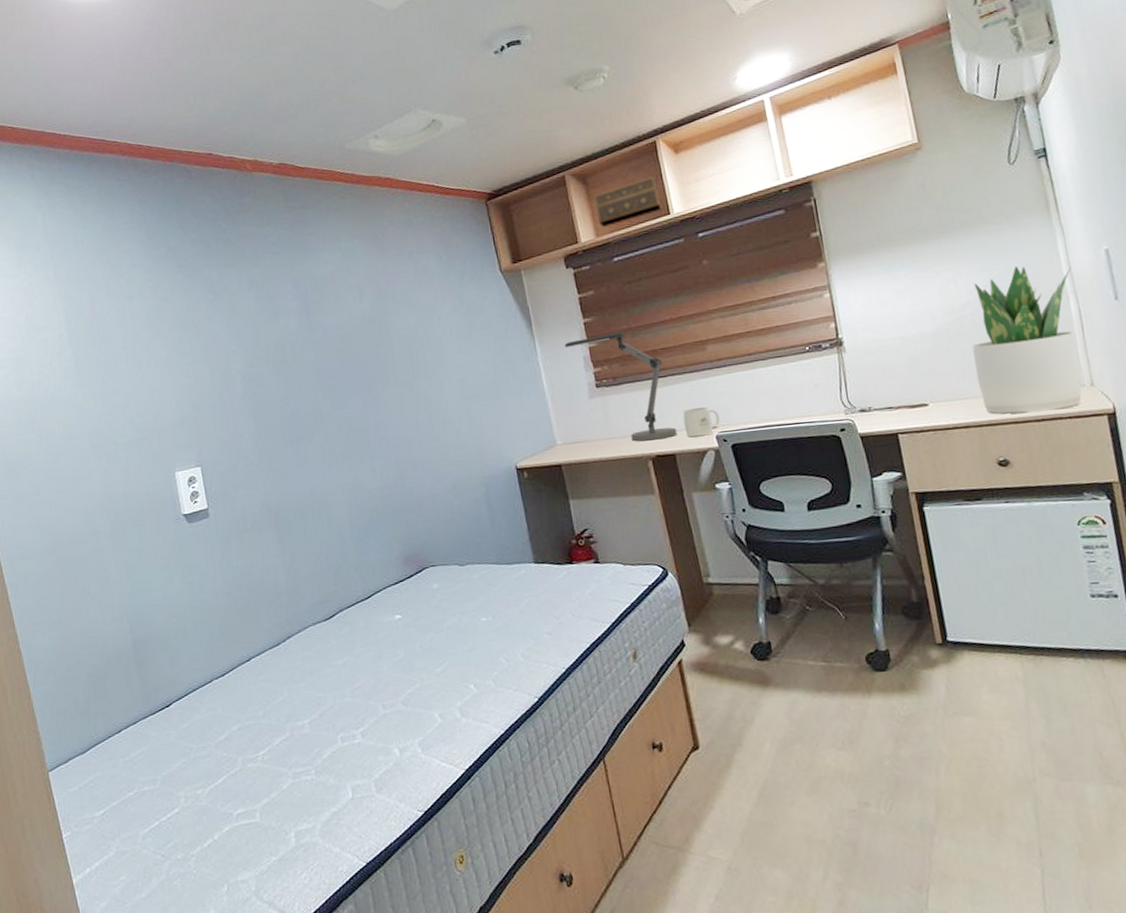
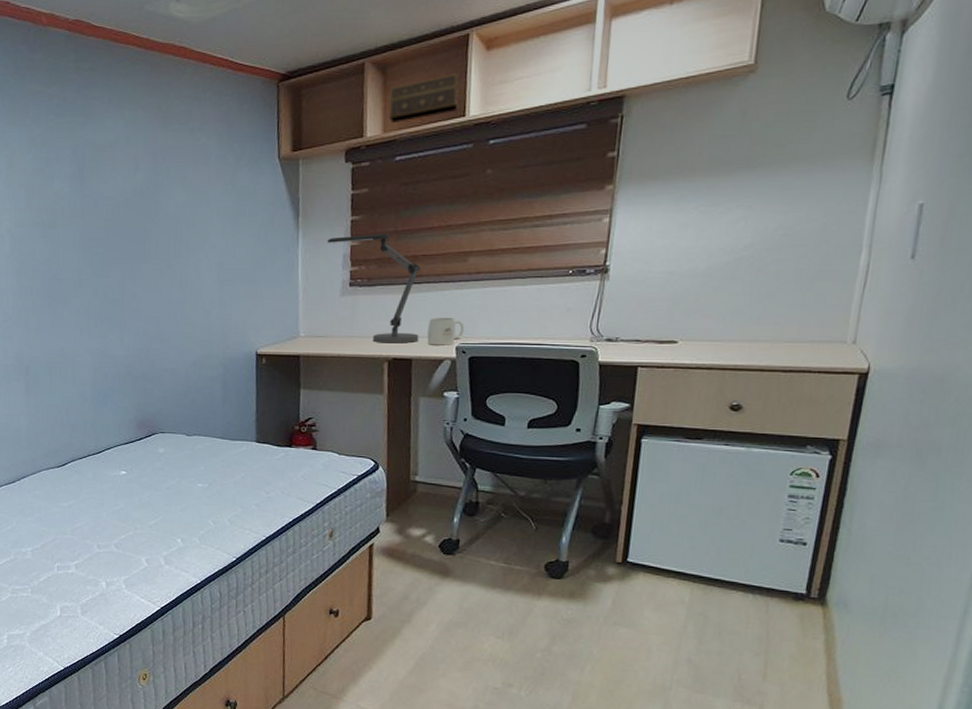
planter: present [972,266,1082,414] -> none [734,212,875,363]

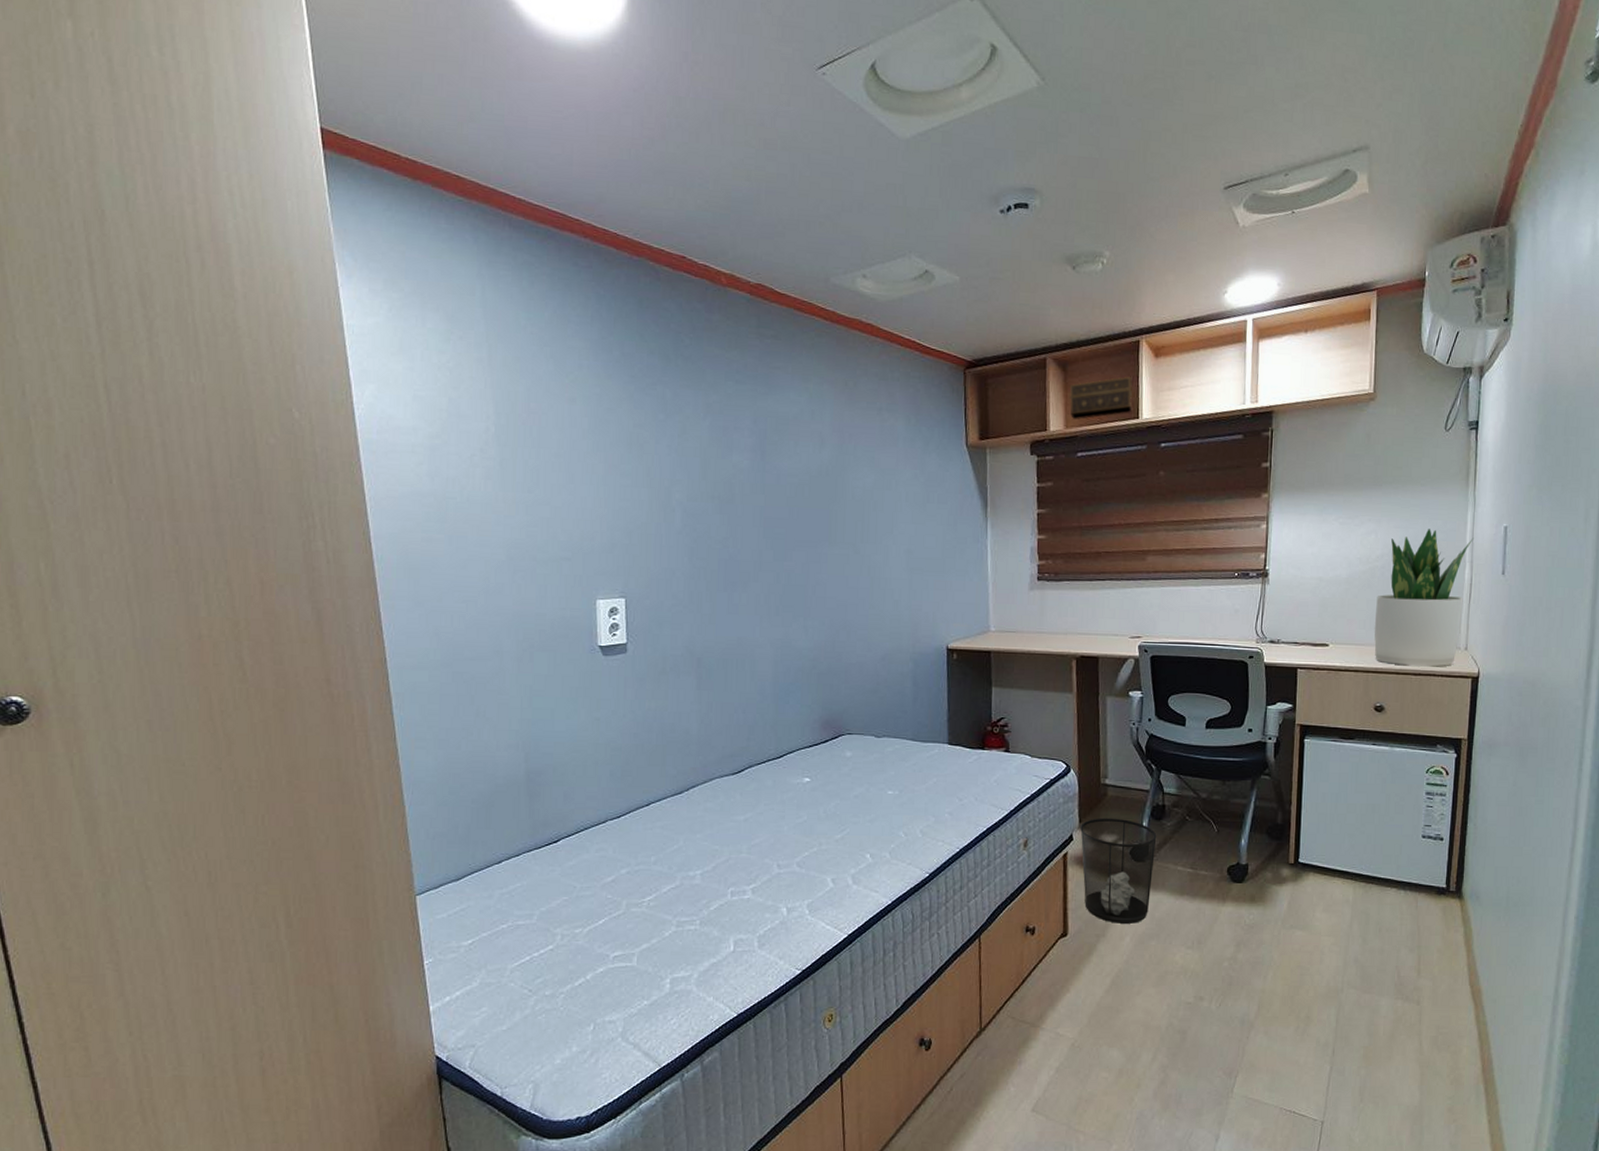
desk lamp: present [327,233,421,344] -> none [1015,528,1104,641]
waste bin: none [387,512,469,612] -> present [1080,817,1157,924]
mug: present [427,318,464,345] -> none [1112,615,1145,644]
planter: none [734,212,875,363] -> present [1374,529,1474,667]

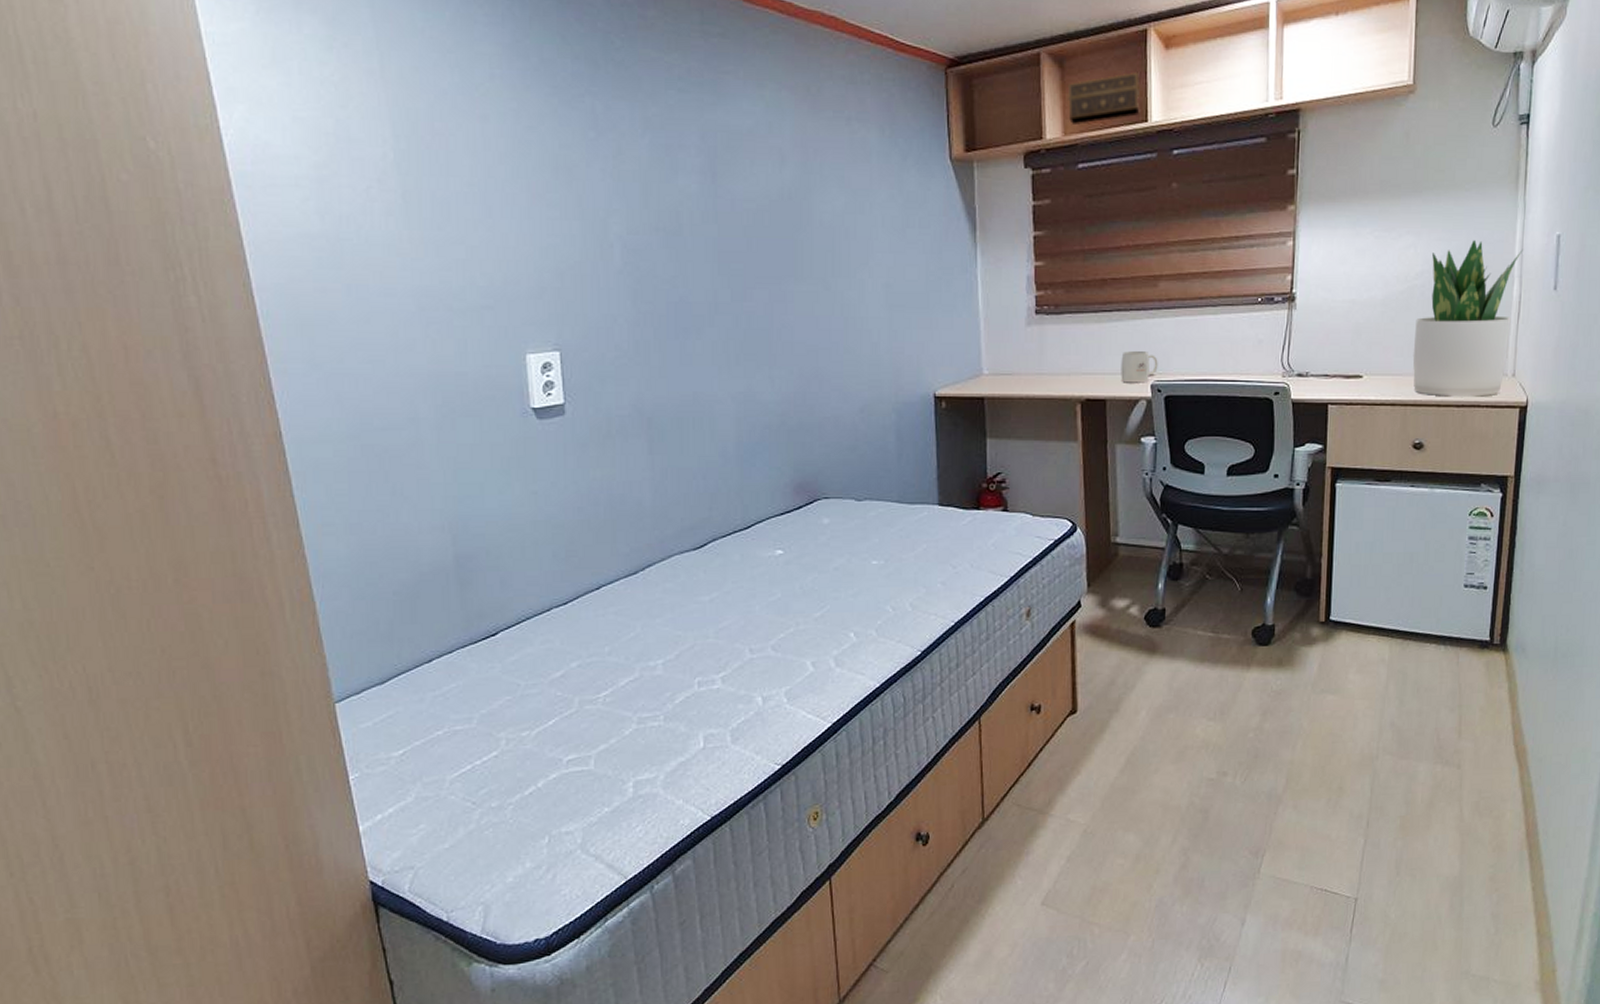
waste bin: present [1080,817,1157,924] -> none [1089,580,1174,697]
mug: none [1112,615,1145,644] -> present [1121,351,1158,383]

